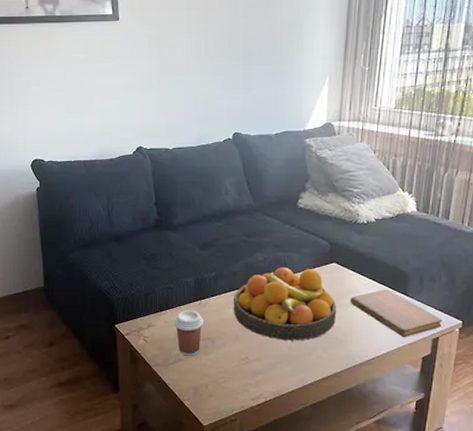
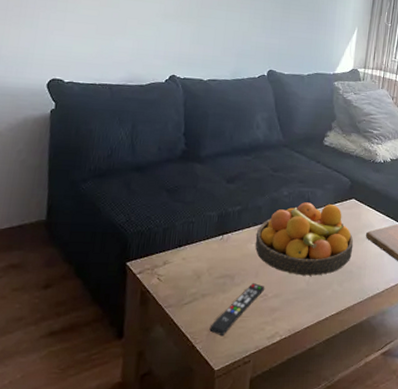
coffee cup: present [174,310,204,356] -> none [192,245,225,295]
remote control: none [195,346,246,395] -> present [209,283,265,337]

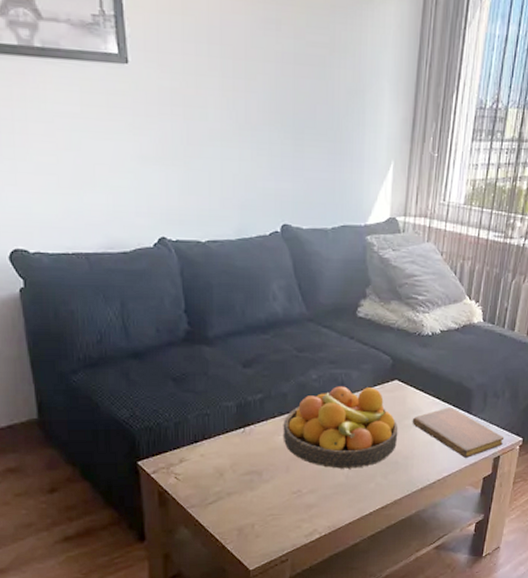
remote control: present [209,283,265,337] -> none [239,479,299,536]

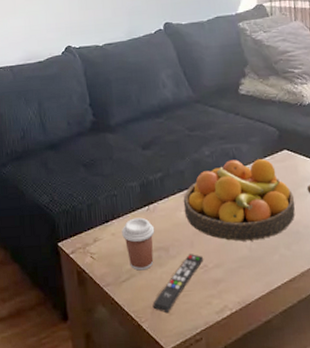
coffee cup: none [212,439,249,493] -> present [122,217,155,271]
remote control: none [239,479,299,536] -> present [152,254,204,314]

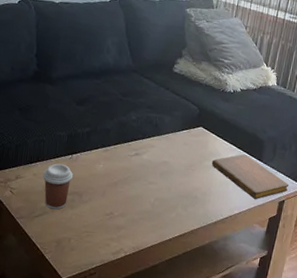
remote control: present [152,254,204,314] -> none [58,202,112,249]
fruit bowl: present [183,159,295,242] -> none [103,127,200,199]

